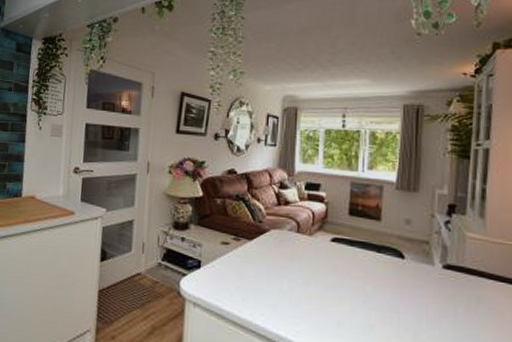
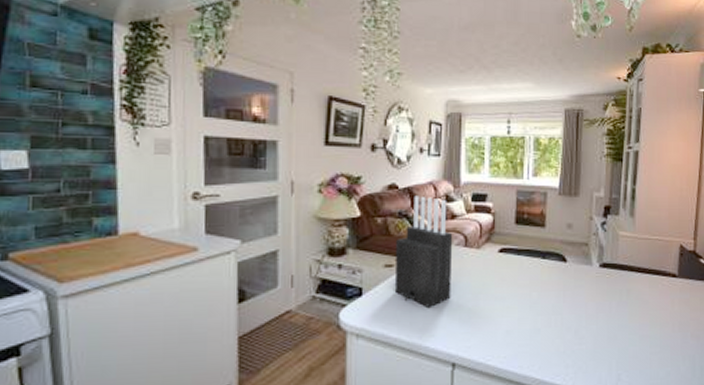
knife block: none [229,181,286,288] -> present [394,195,453,309]

